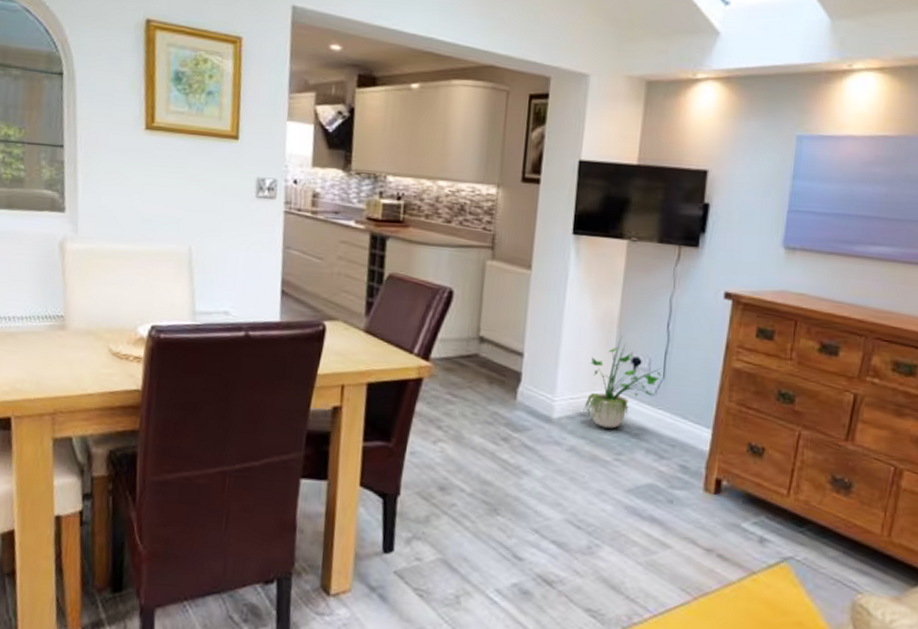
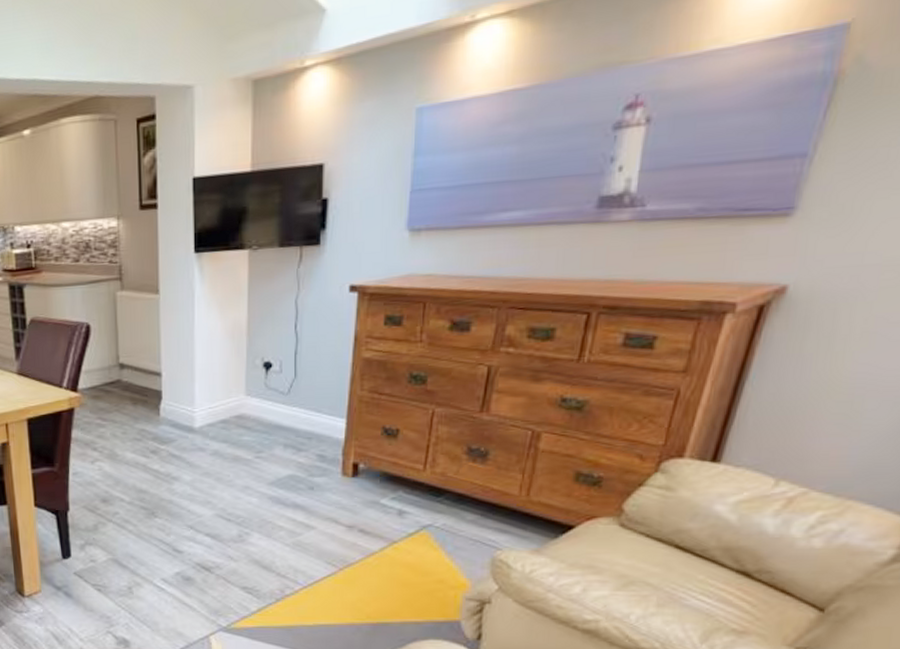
potted plant: present [583,336,662,429] -> none [222,344,293,430]

